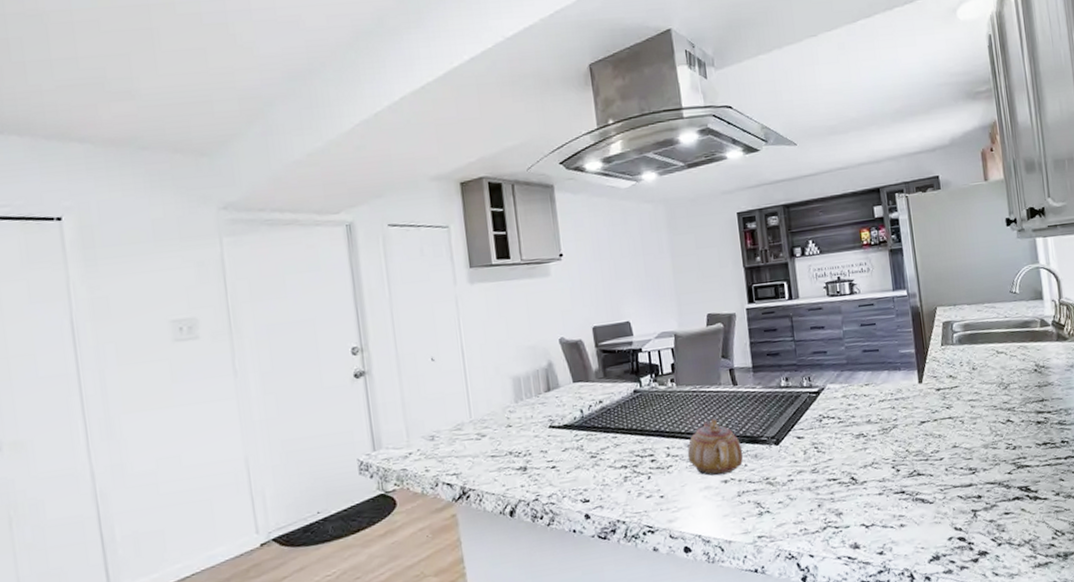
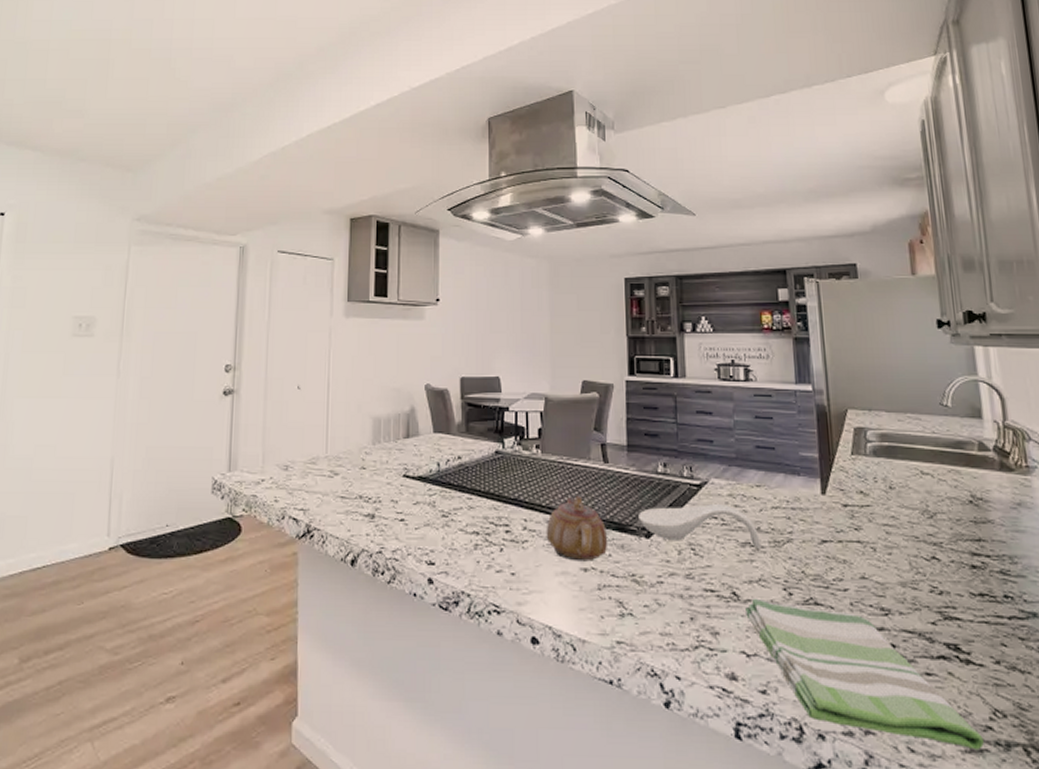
spoon rest: none [767,405,873,443] -> present [639,504,762,549]
dish towel: none [863,477,1048,567] -> present [746,598,984,750]

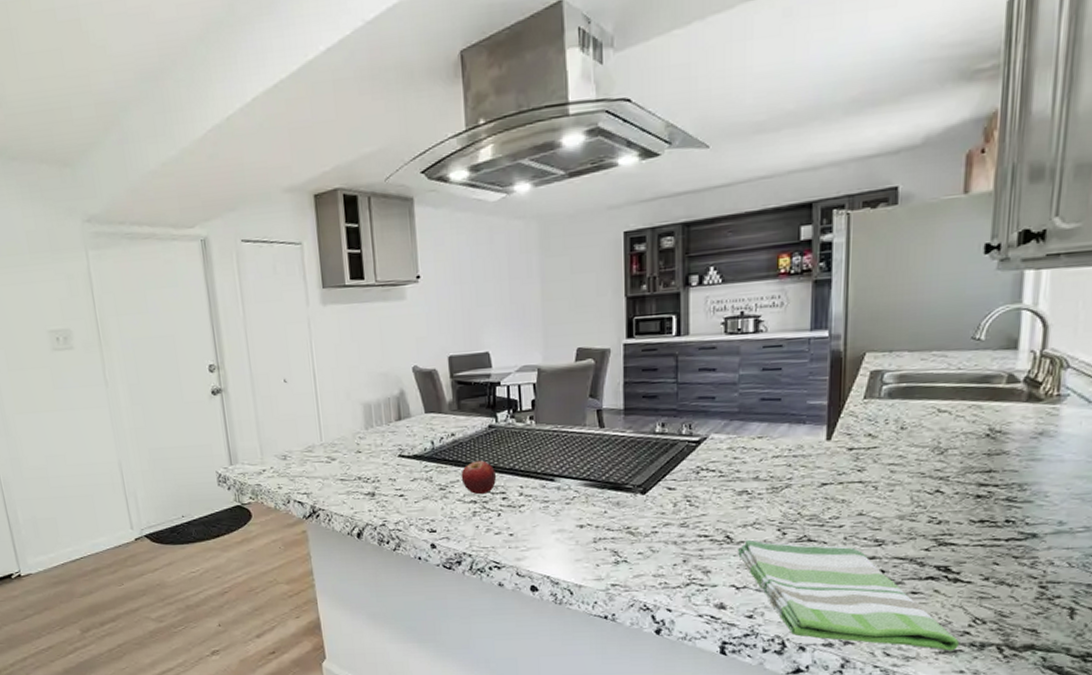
fruit: none [465,487,501,526] -> present [461,460,497,495]
teapot: present [546,495,608,562] -> none [542,460,604,520]
spoon rest: present [639,504,762,549] -> none [635,458,759,496]

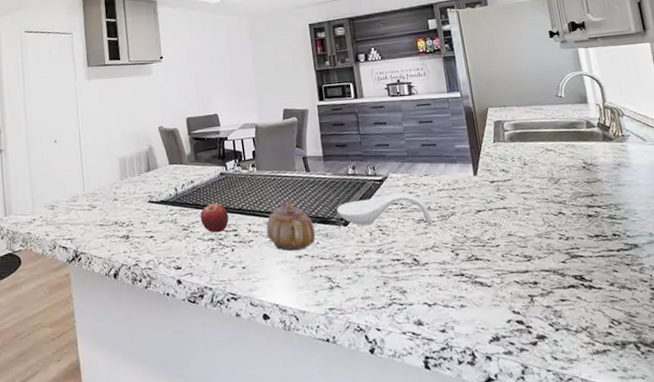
teapot: none [542,460,604,520] -> present [266,199,316,251]
spoon rest: none [635,458,759,496] -> present [337,193,433,225]
dish towel: present [738,539,959,651] -> none [424,261,606,352]

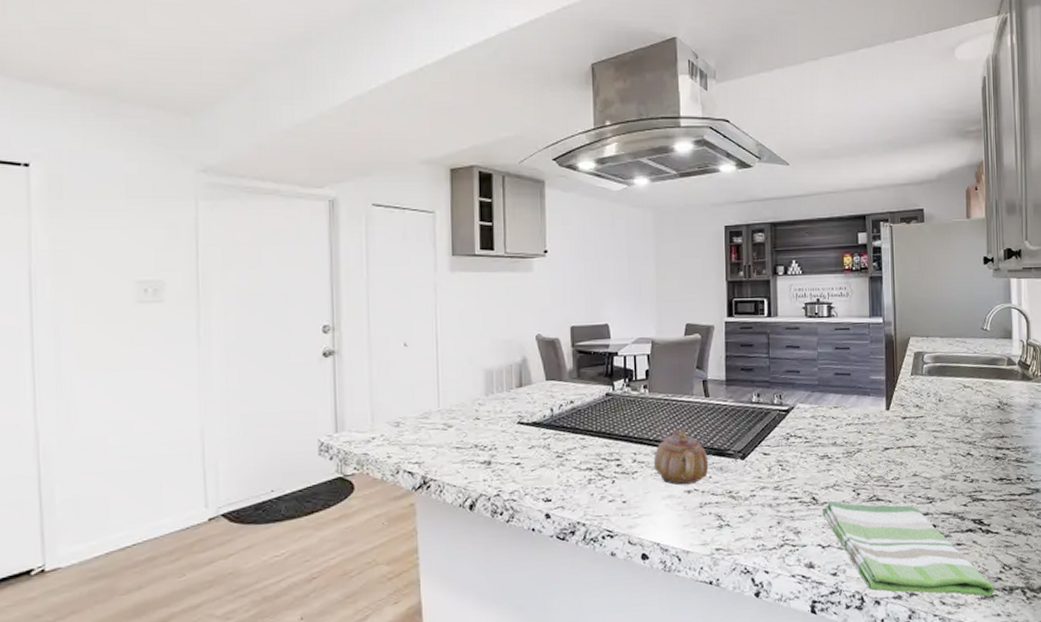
fruit: present [200,203,229,233] -> none [578,427,612,462]
spoon rest: present [337,193,433,225] -> none [735,425,837,460]
dish towel: none [424,261,606,352] -> present [822,500,994,597]

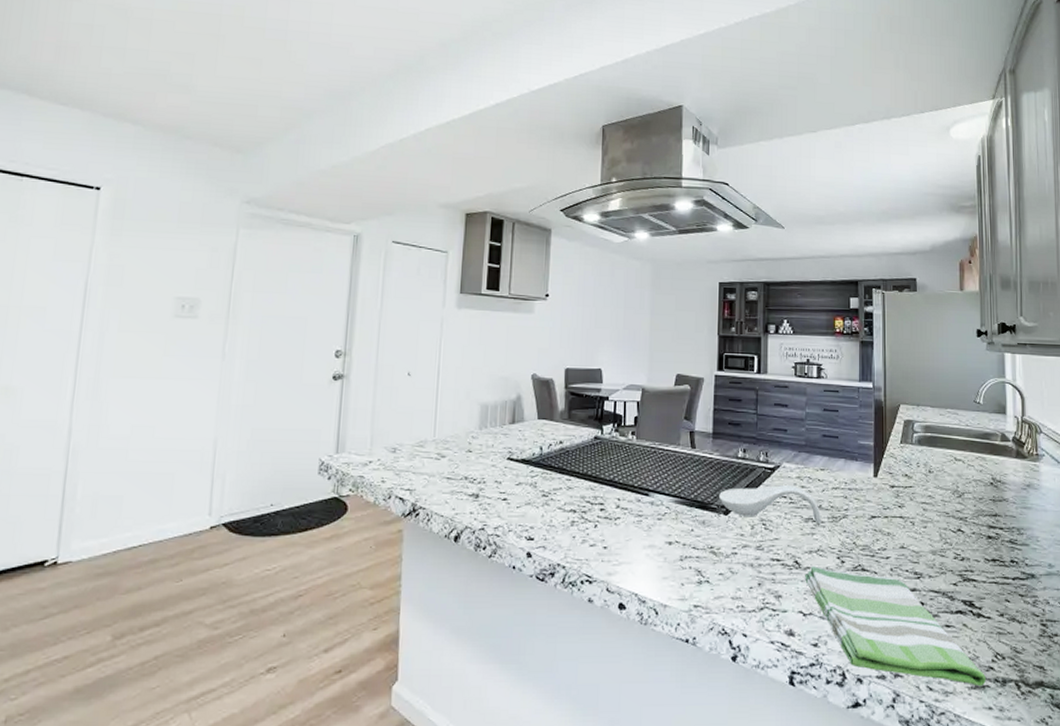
teapot: present [653,427,709,485] -> none [636,477,692,536]
spoon rest: none [735,425,837,460] -> present [719,485,822,524]

